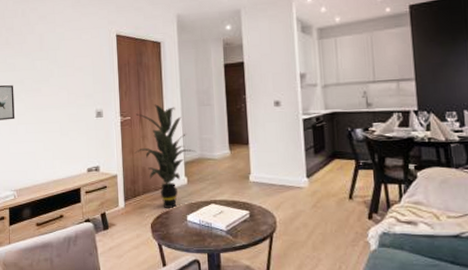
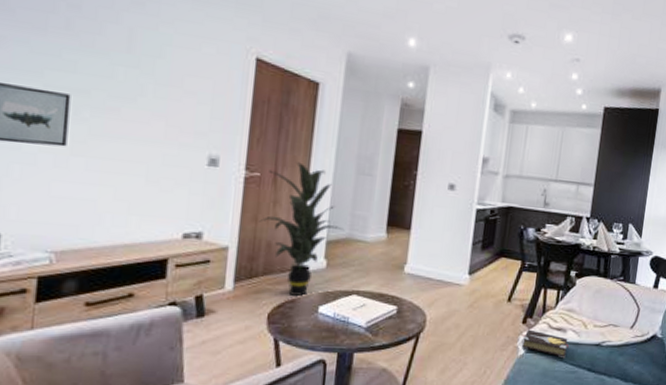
hardback book: none [369,224,423,252] -> present [521,329,569,359]

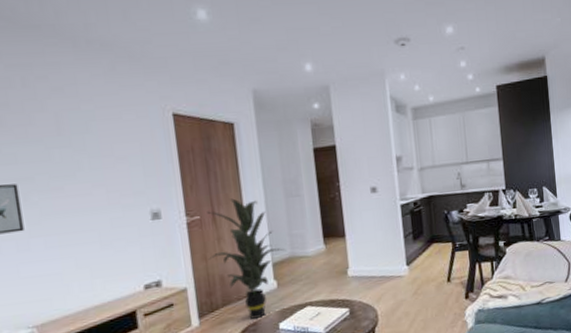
hardback book: present [521,329,569,359] -> none [466,302,512,323]

